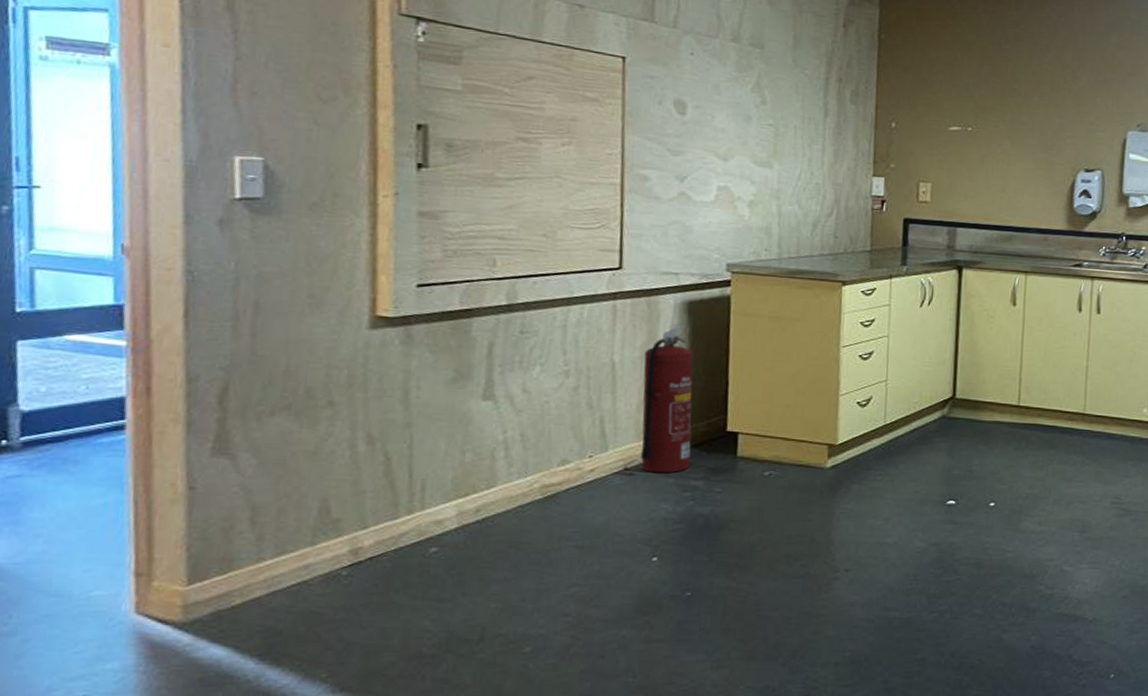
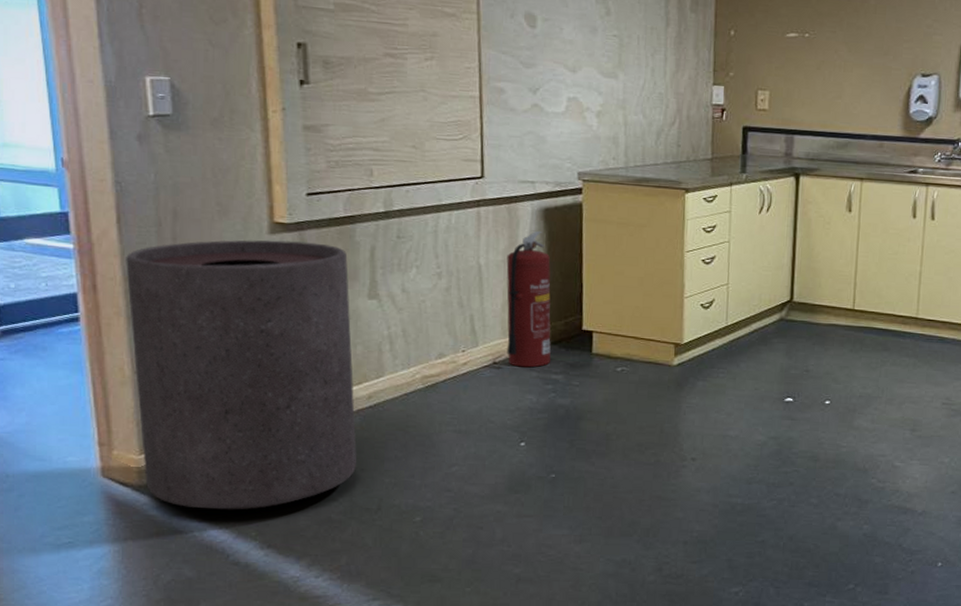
trash can: none [190,335,461,648] -> present [126,240,357,510]

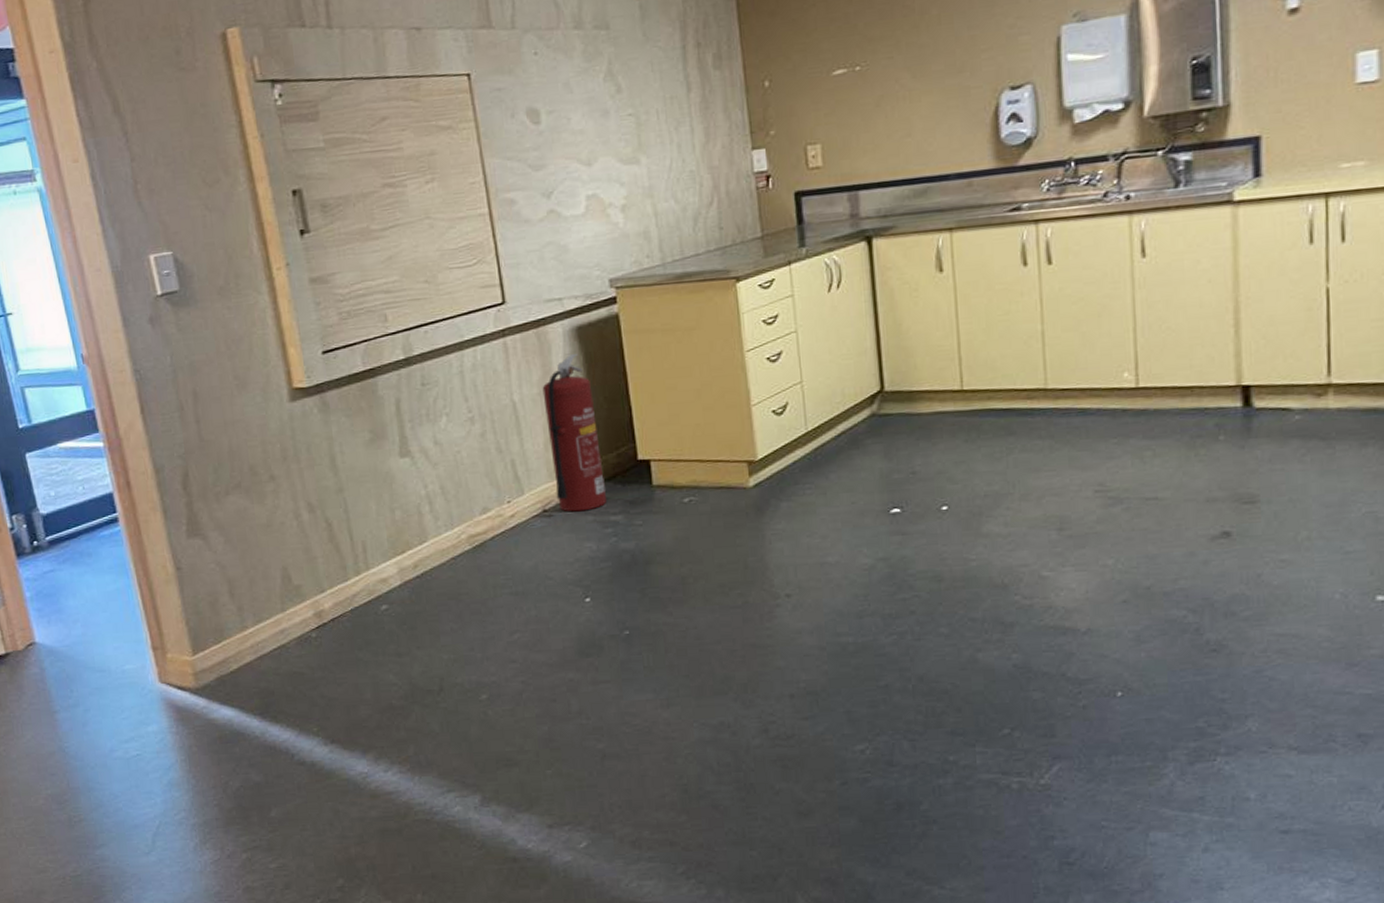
trash can: present [126,240,357,510] -> none [154,404,412,707]

